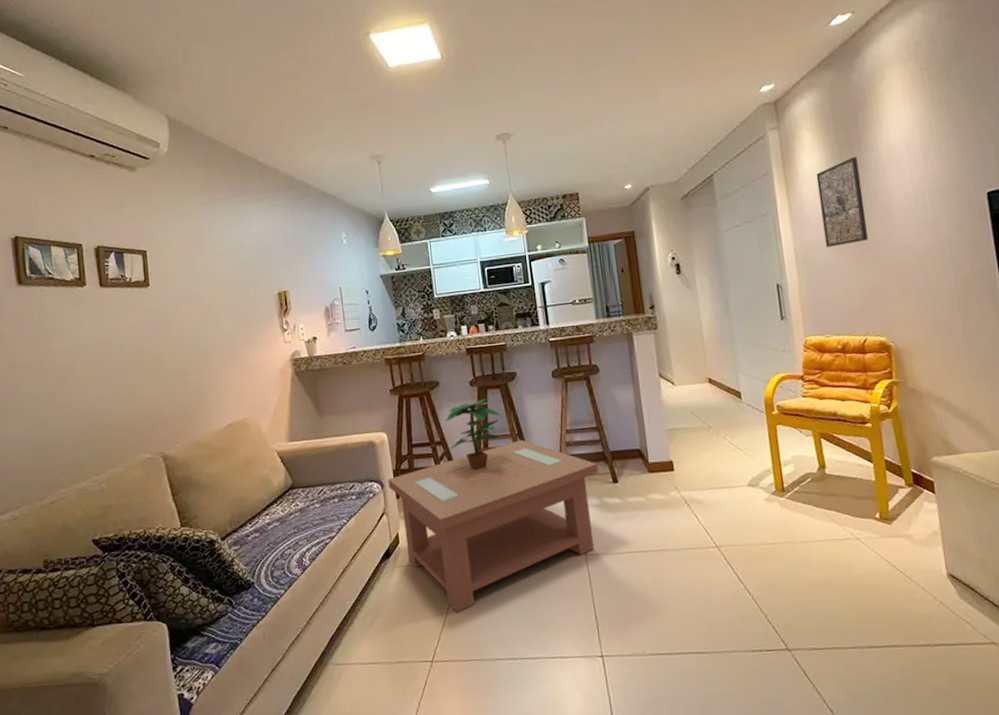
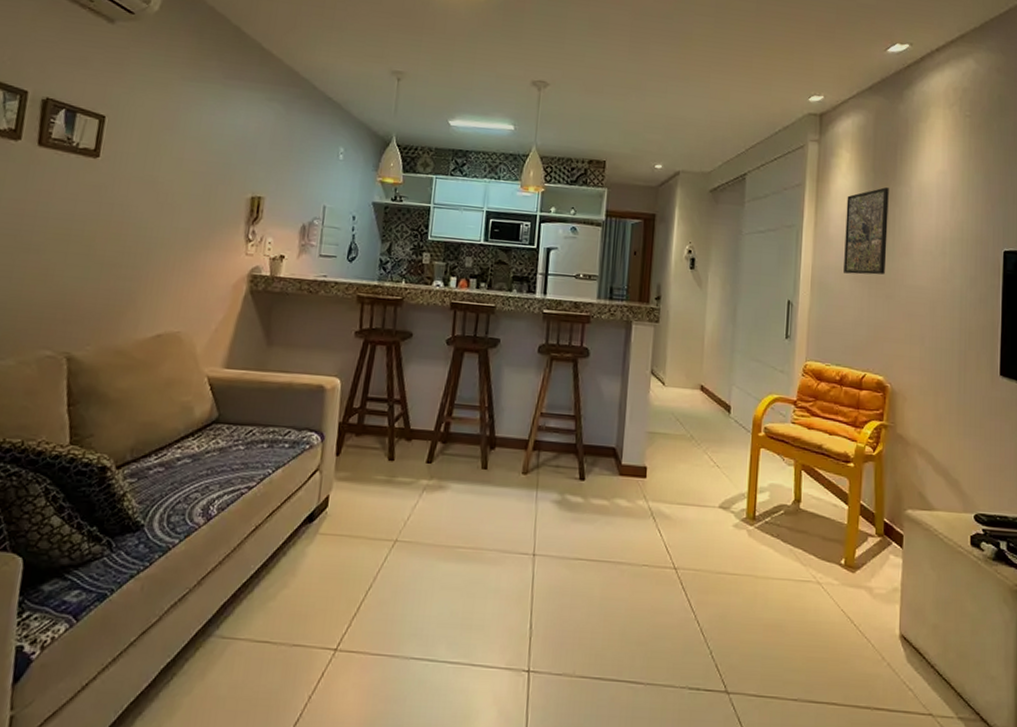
coffee table: present [387,439,598,613] -> none [329,414,567,598]
potted plant: present [445,397,502,471] -> none [409,361,474,440]

